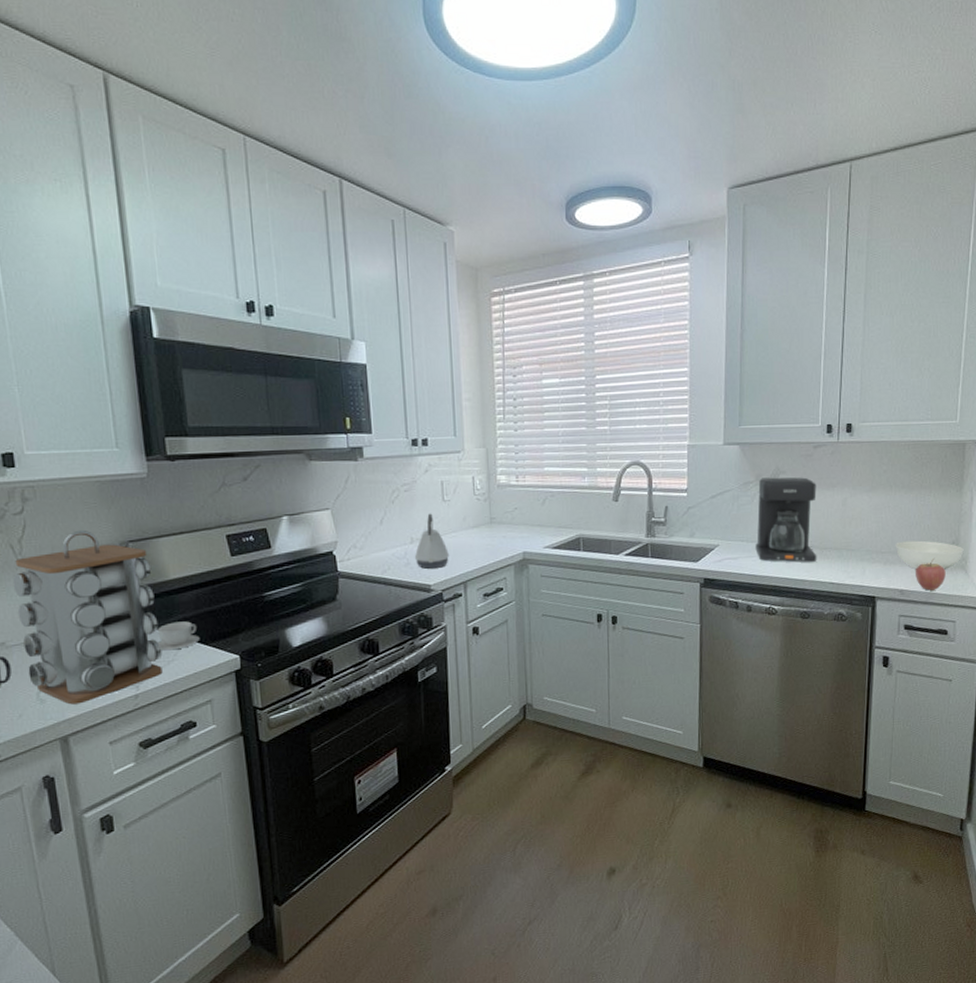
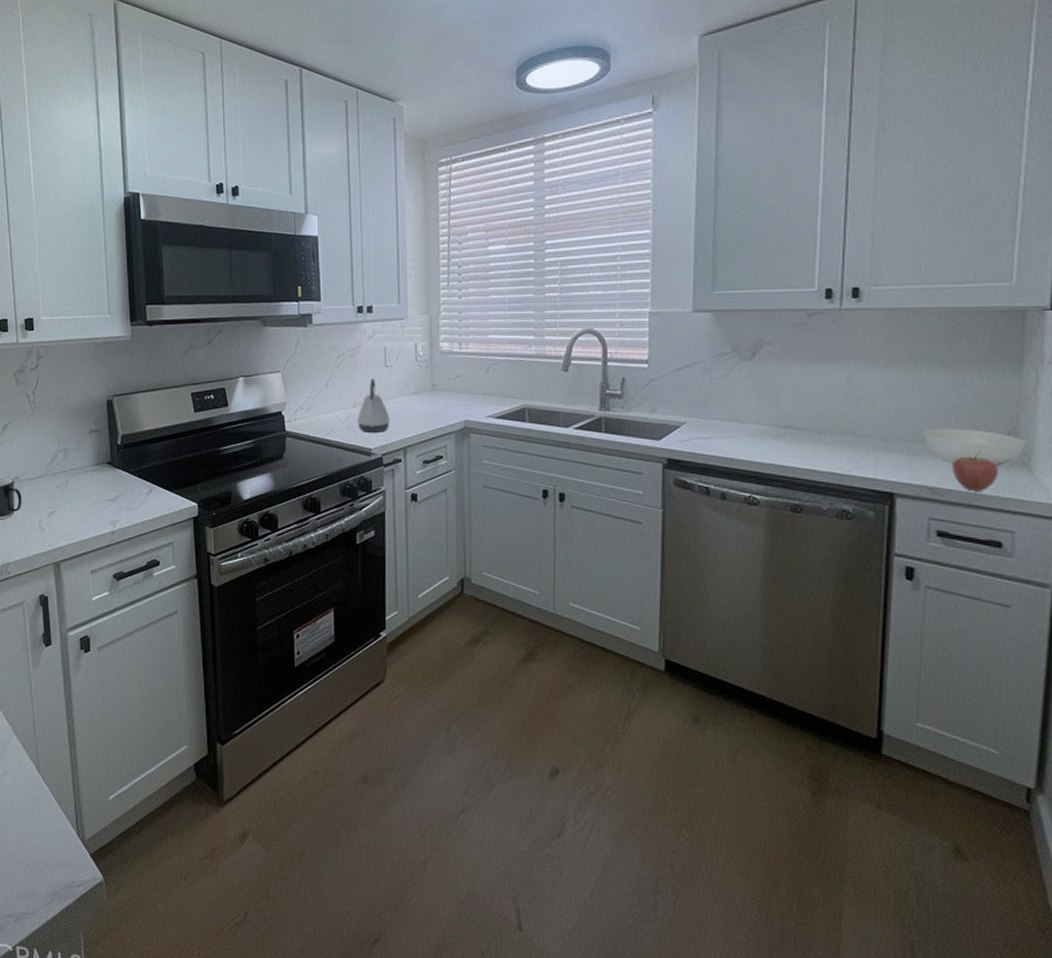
spice rack: present [12,530,163,705] -> none [27,384,135,535]
teacup: present [157,621,200,651] -> none [131,469,166,494]
coffee maker: present [755,477,817,563] -> none [732,348,813,448]

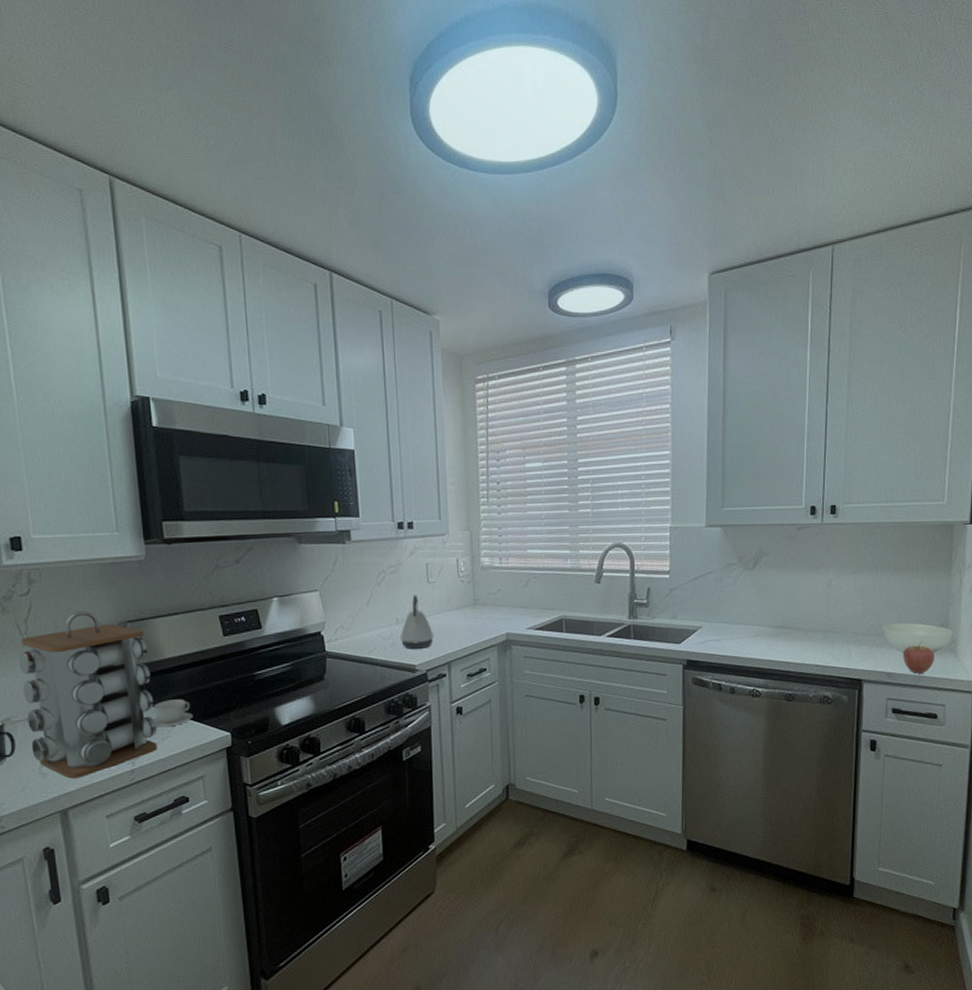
spice rack: none [27,384,135,535] -> present [18,610,158,779]
teacup: none [131,469,166,494] -> present [152,699,193,728]

